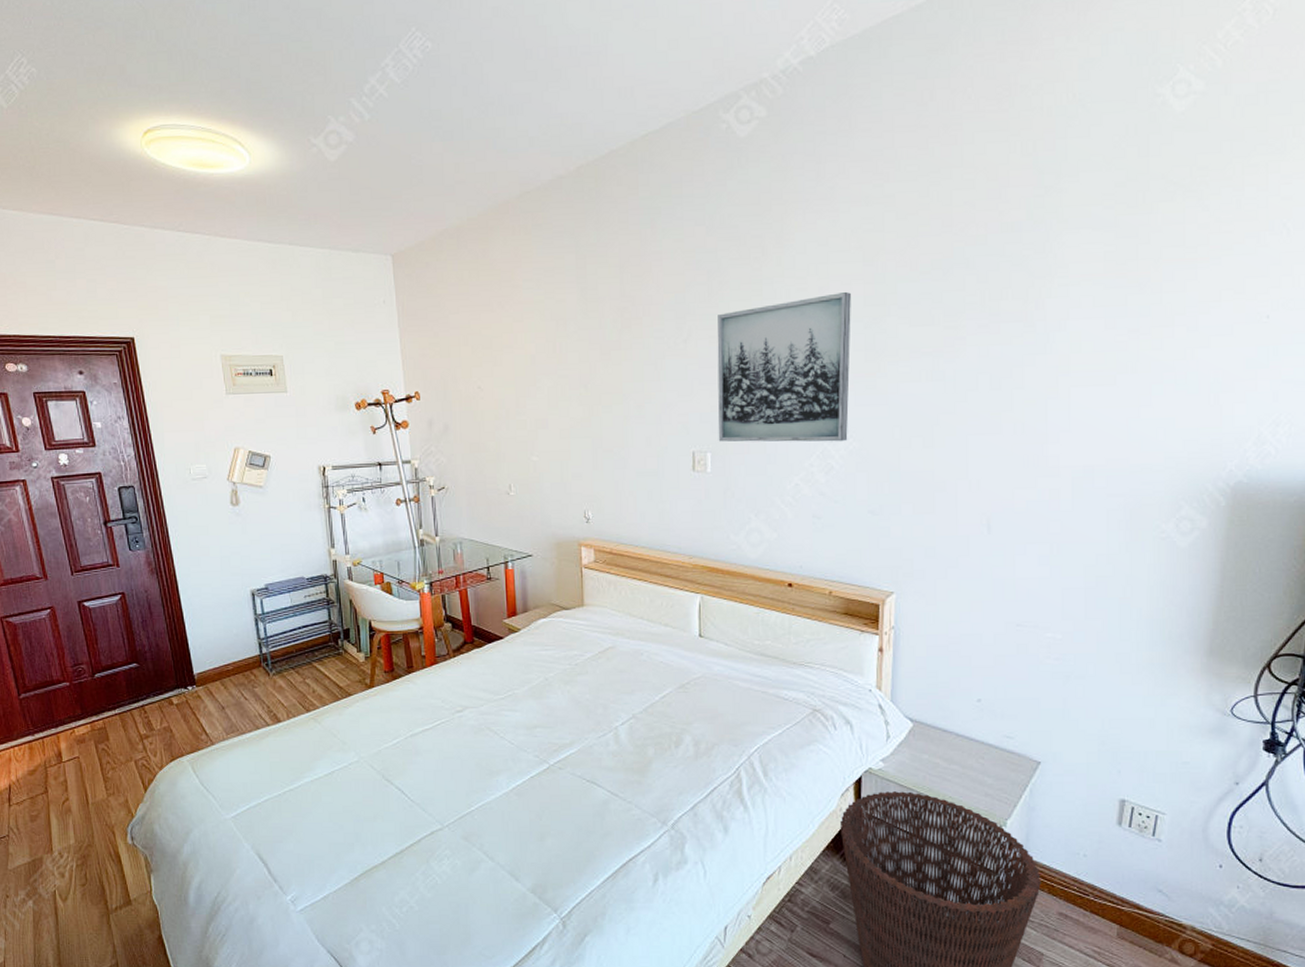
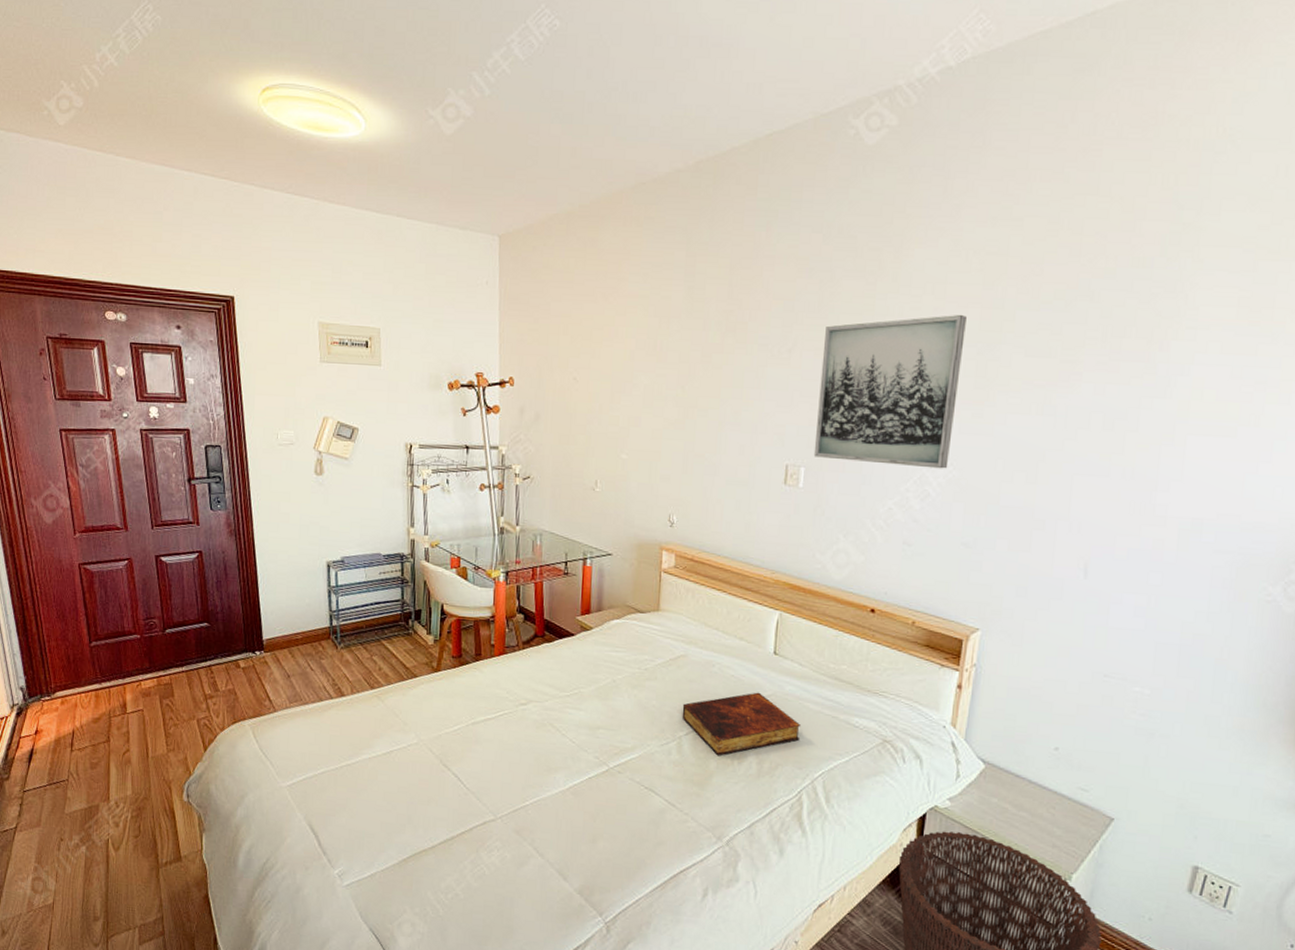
book: none [615,675,733,742] -> present [682,692,802,756]

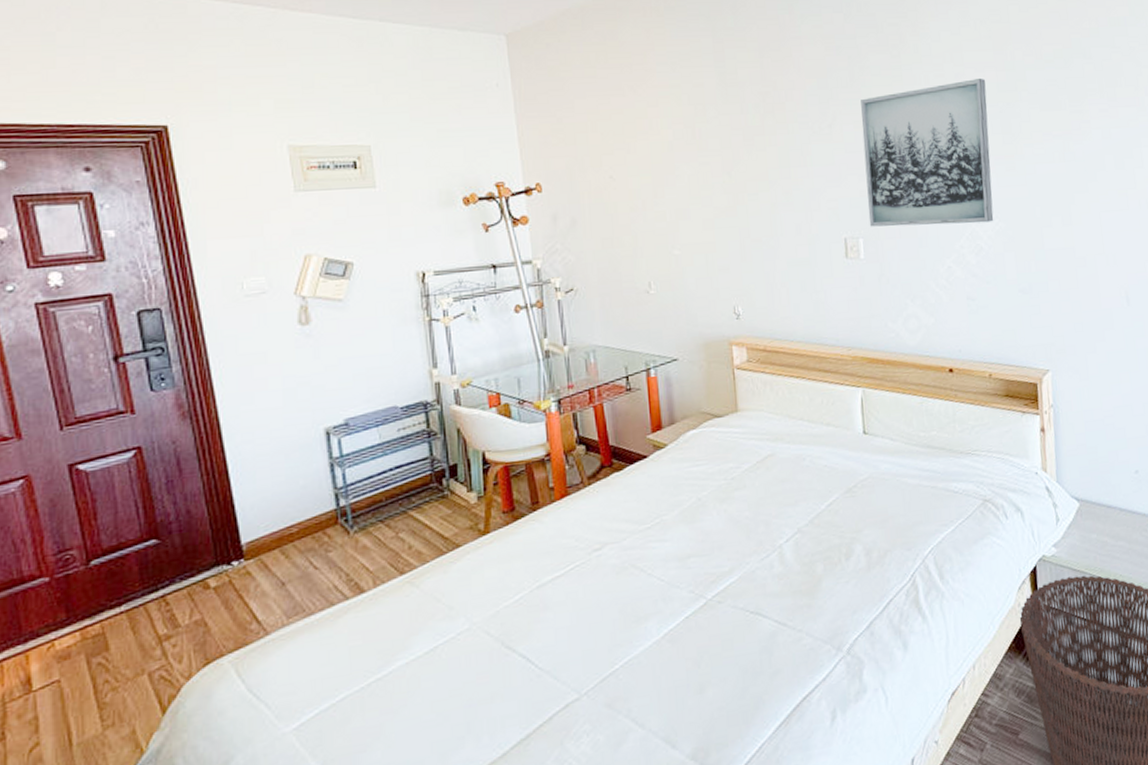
book: present [682,692,802,756] -> none [778,477,904,557]

